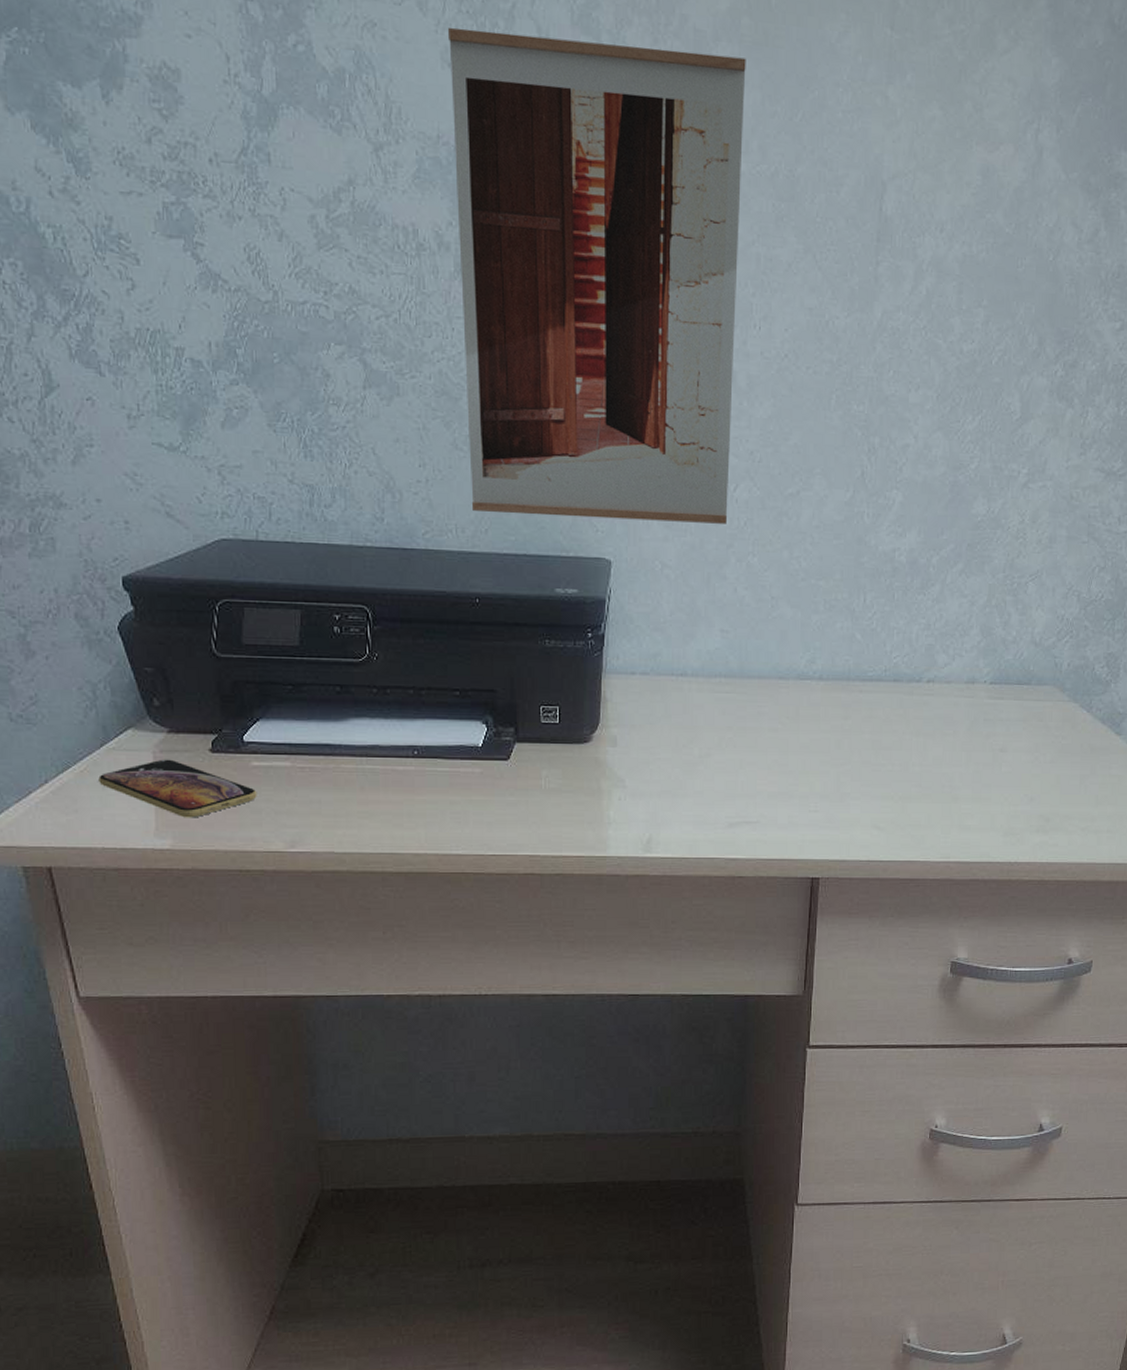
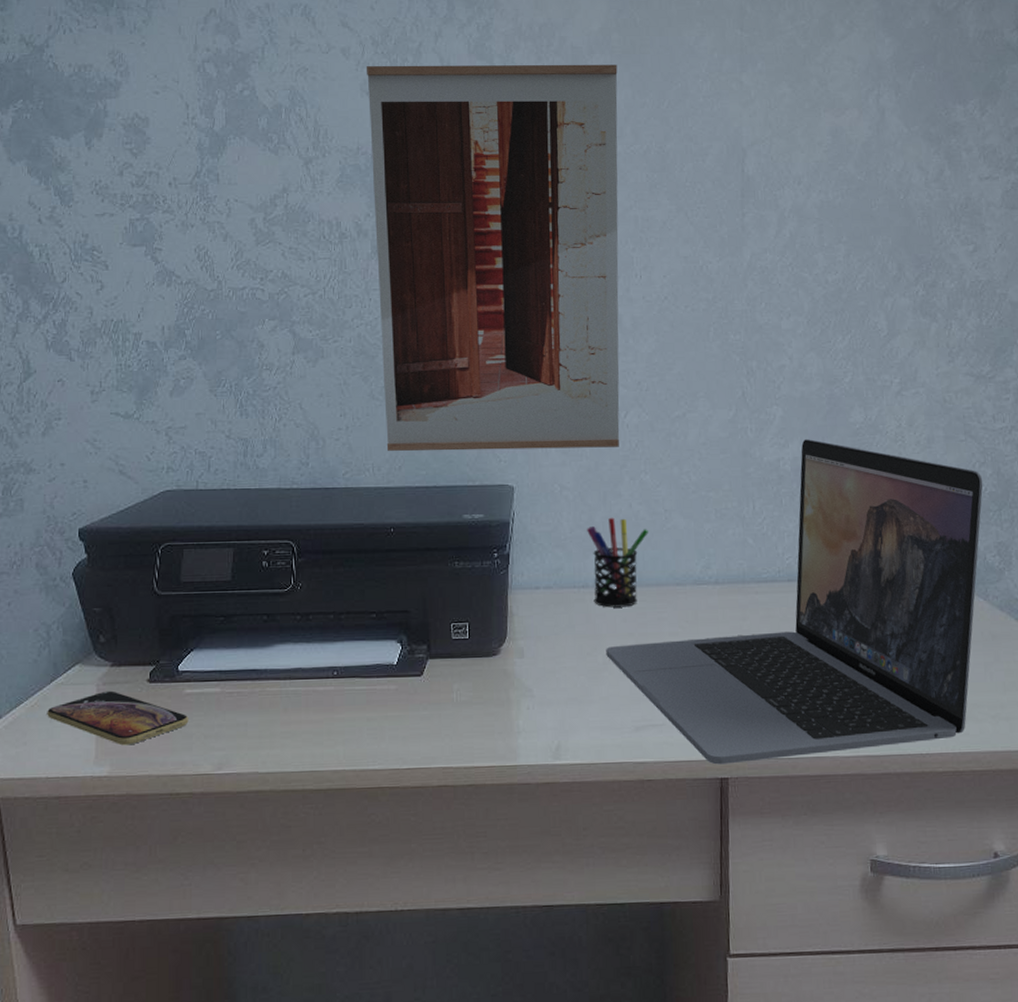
pen holder: none [688,601,753,699] -> present [587,517,648,608]
laptop: none [703,529,1101,864] -> present [606,439,983,765]

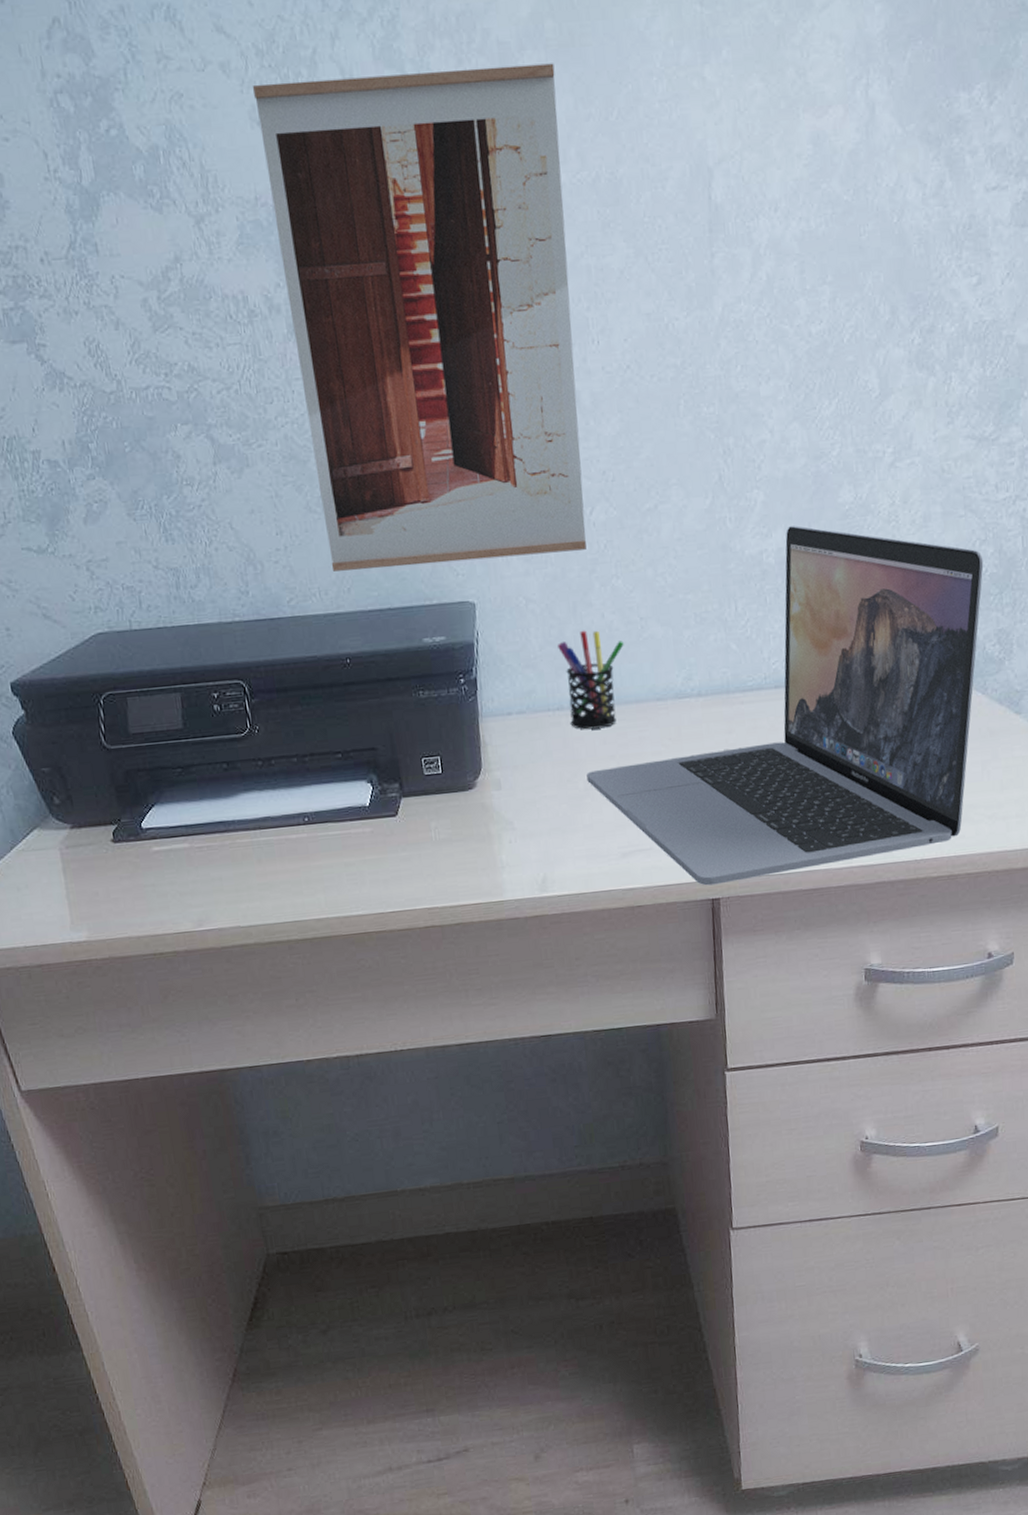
smartphone: present [47,690,189,746] -> none [12,854,161,909]

